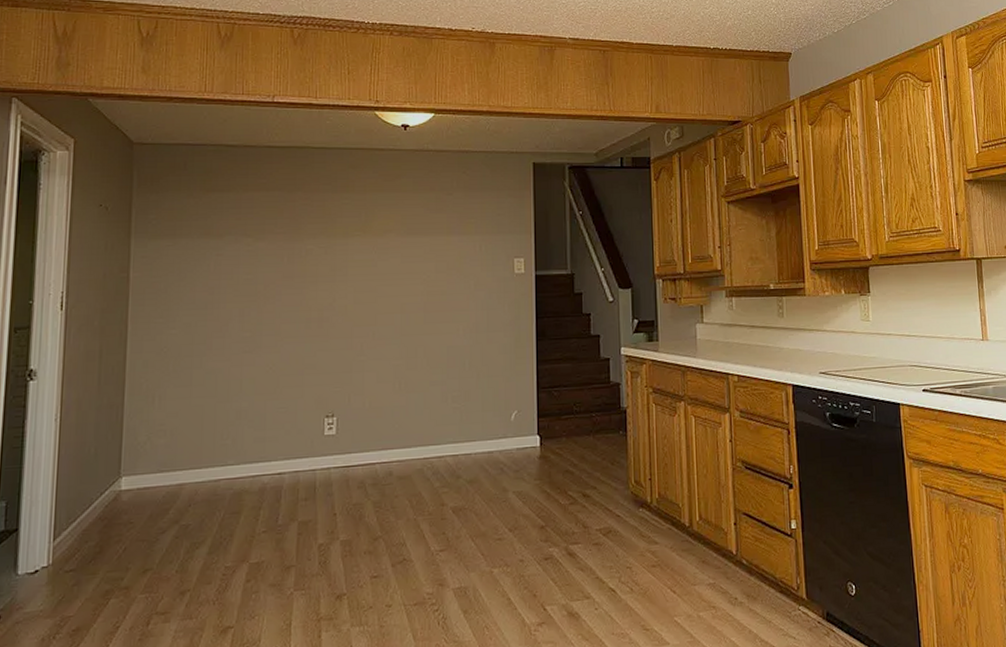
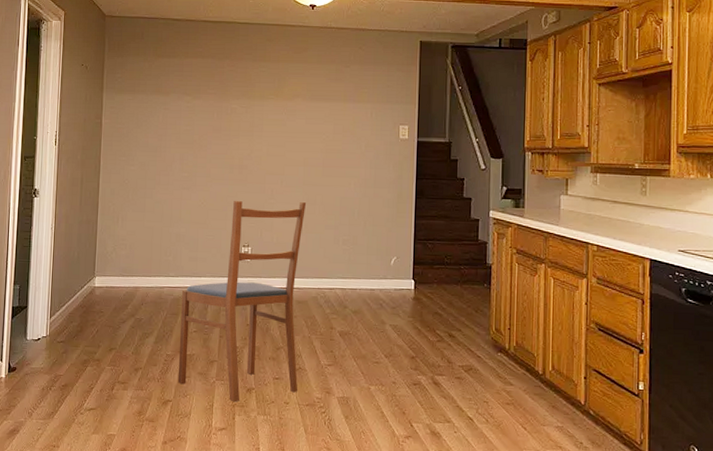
dining chair: none [241,356,406,615] -> present [177,201,307,401]

